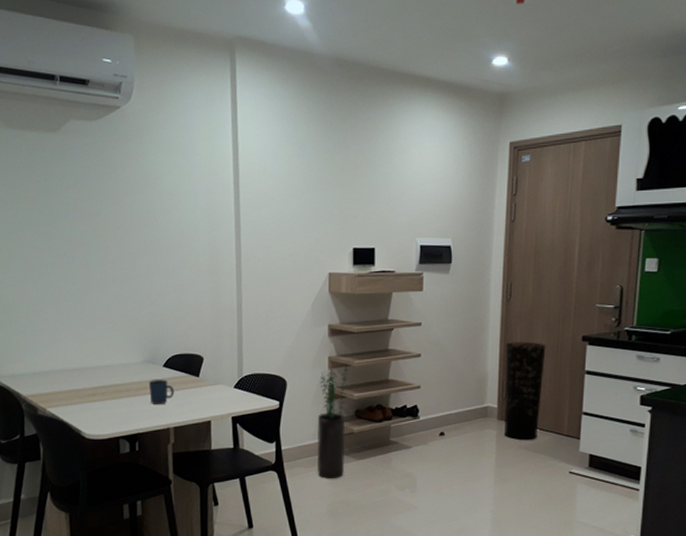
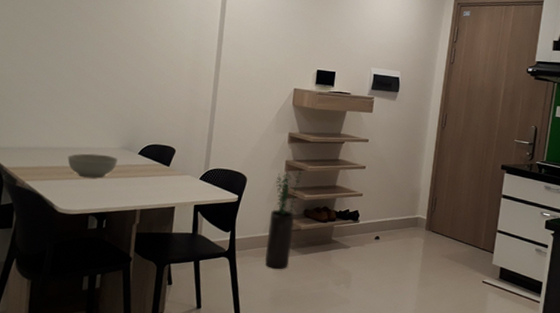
bowl: none [87,371,142,398] -> present [67,153,118,178]
mug: present [148,379,175,404] -> none [122,165,146,188]
umbrella stand: present [505,342,546,441] -> none [430,164,471,251]

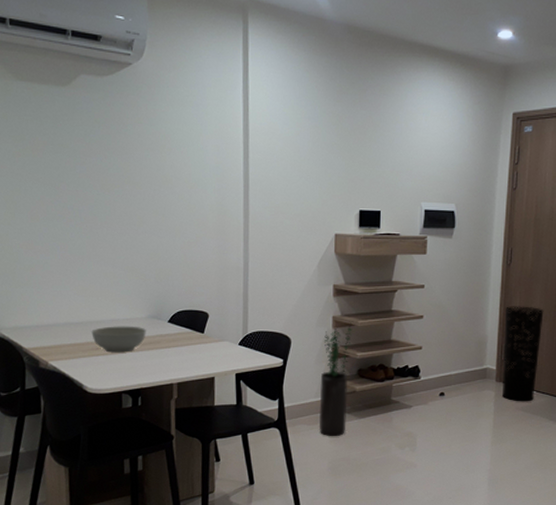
umbrella stand: none [430,164,471,251] -> present [503,306,544,402]

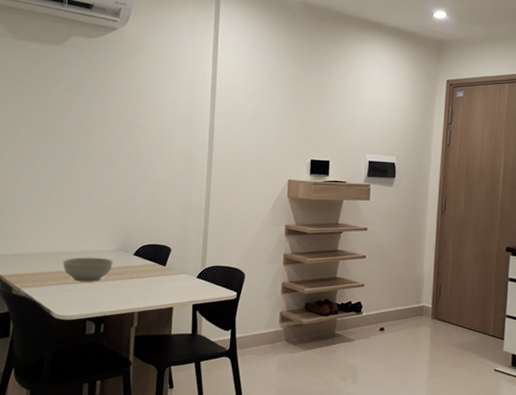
vase: present [319,322,352,436] -> none [267,260,301,366]
umbrella stand: present [503,306,544,402] -> none [438,249,475,339]

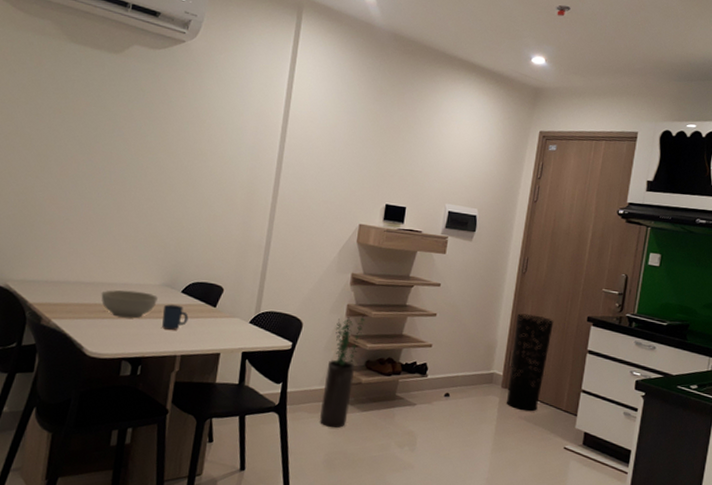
mug: none [118,267,142,289] -> present [162,304,189,330]
vase: none [267,260,301,366] -> present [319,312,365,428]
umbrella stand: none [438,249,475,339] -> present [507,313,554,412]

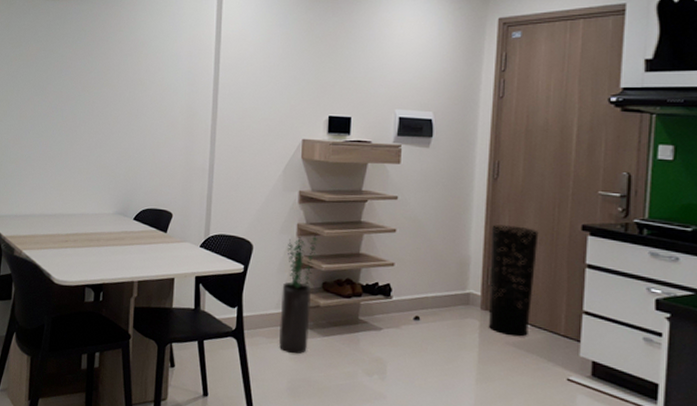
bowl: present [101,290,158,318] -> none [63,220,112,247]
mug: present [162,304,189,330] -> none [118,232,142,257]

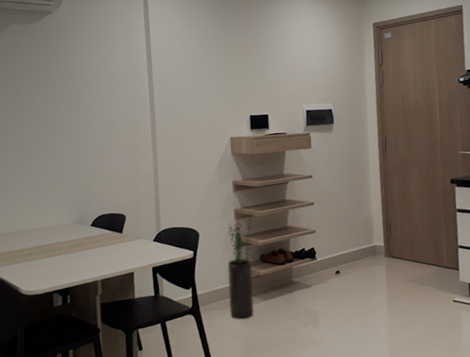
umbrella stand: present [489,225,539,337] -> none [386,187,422,274]

